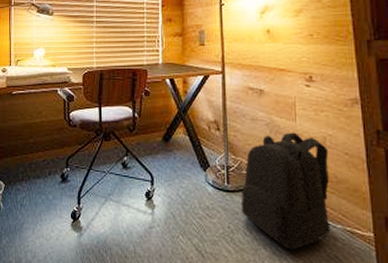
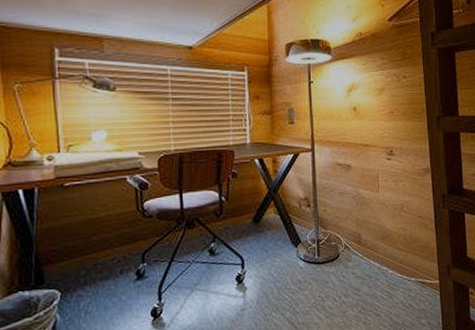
backpack: present [241,132,331,250] -> none [330,202,406,307]

